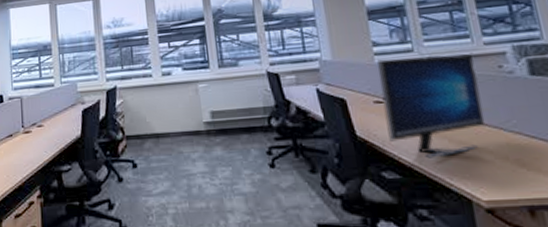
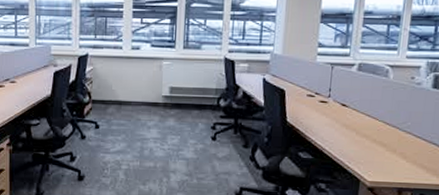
computer monitor: present [377,54,486,159] -> none [311,59,394,146]

